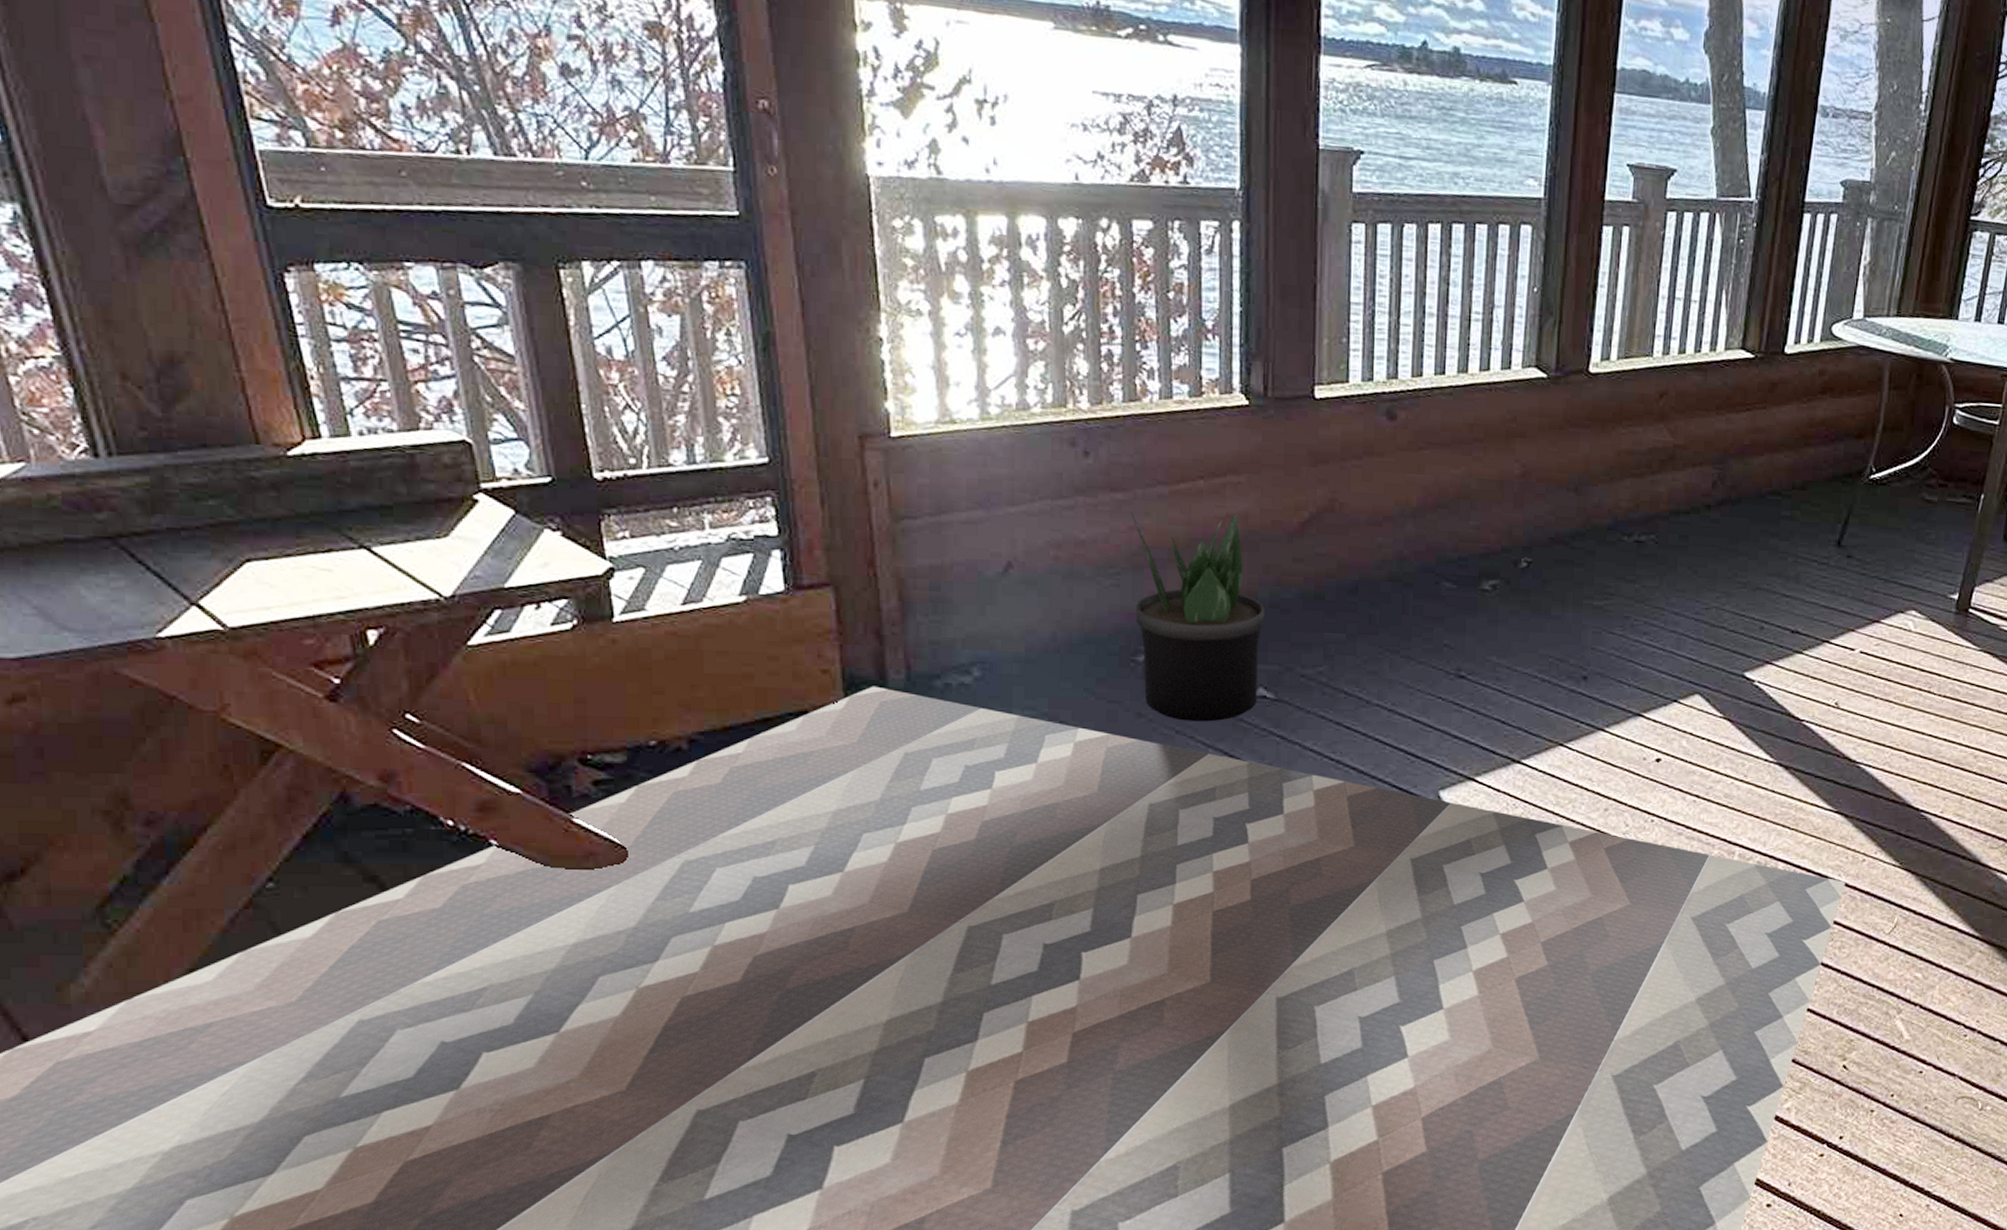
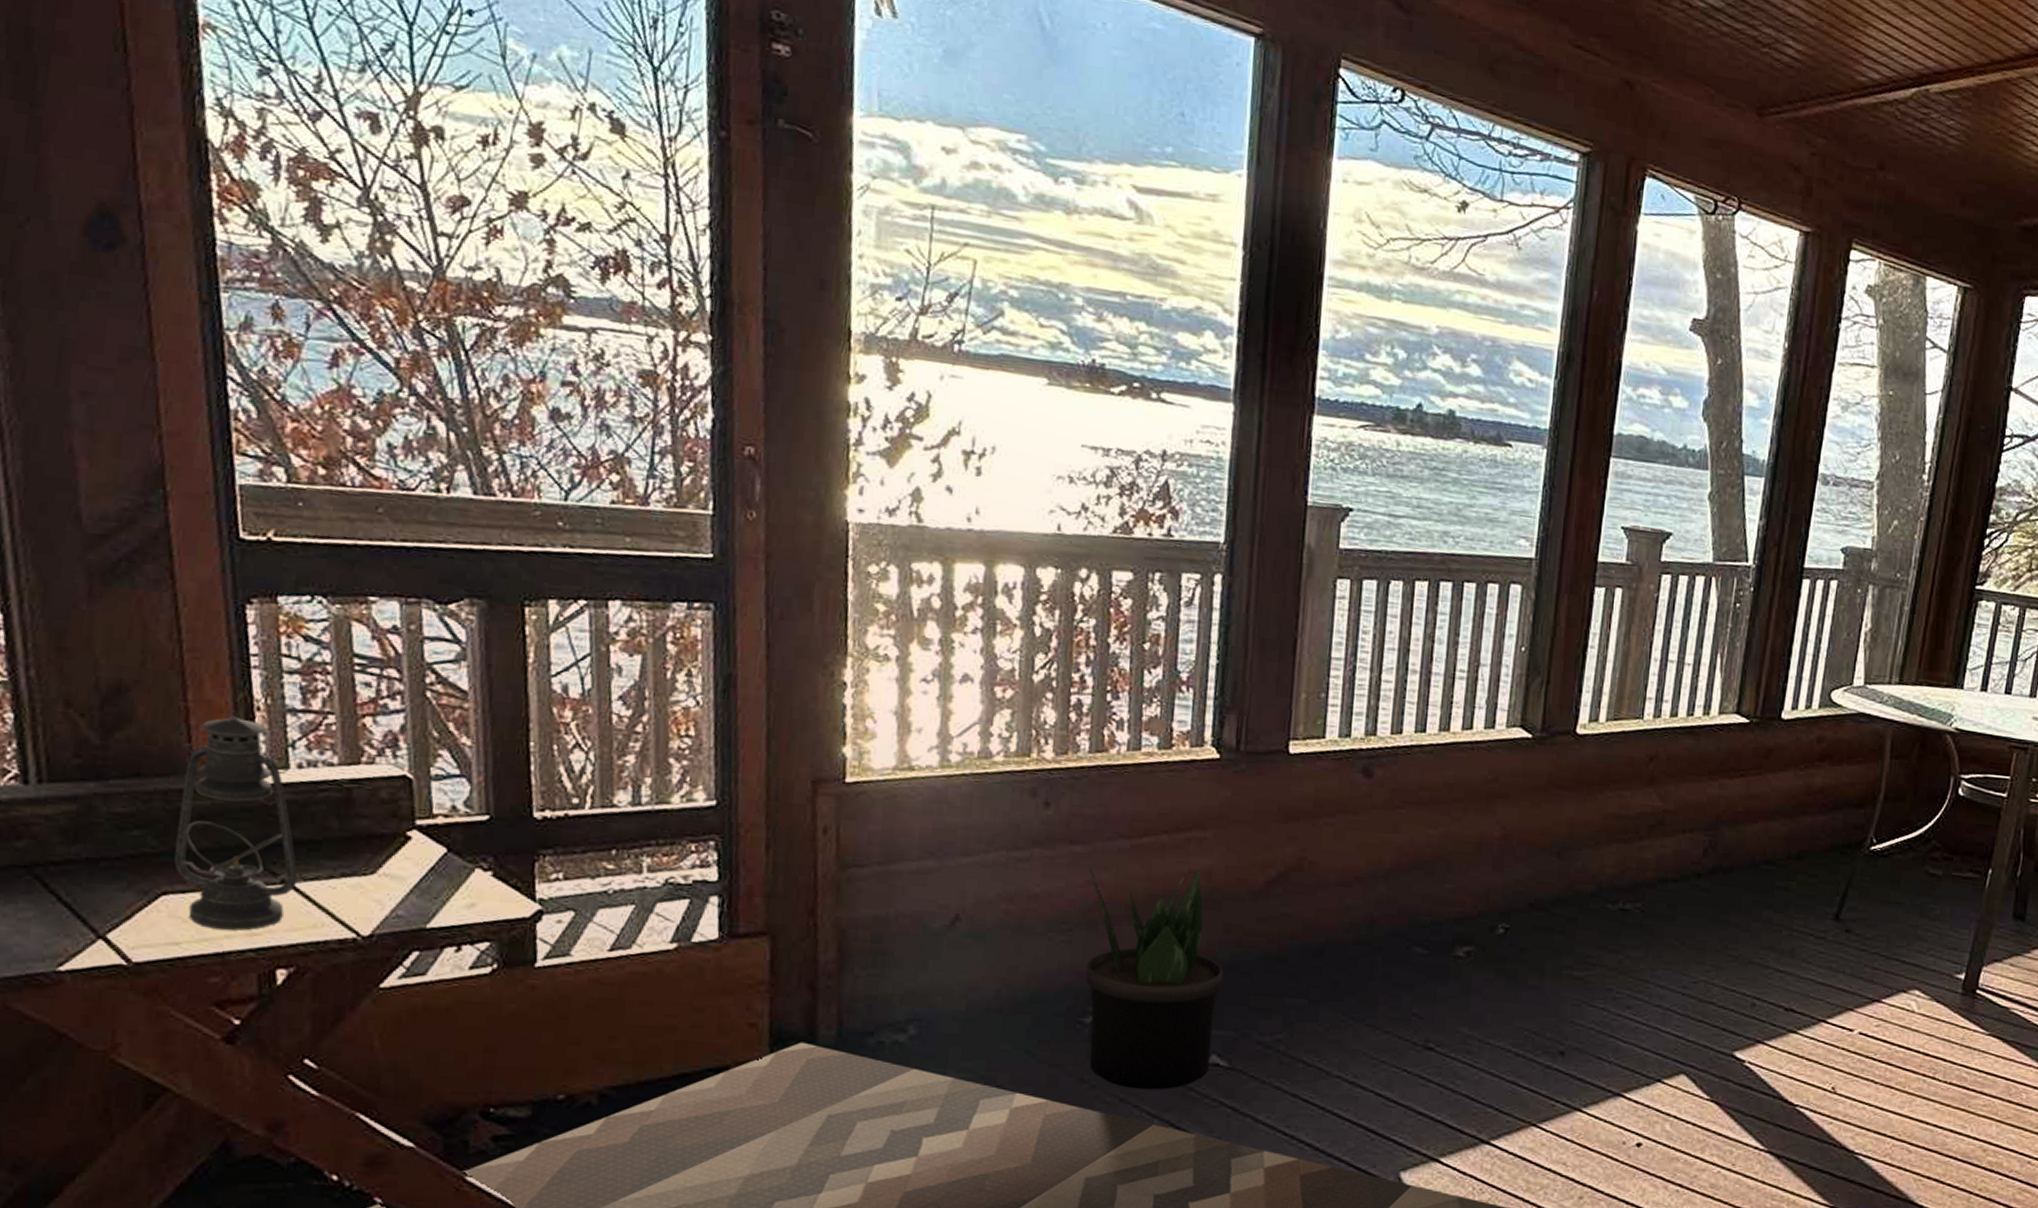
lantern: none [243,379,374,594] -> present [174,709,297,931]

